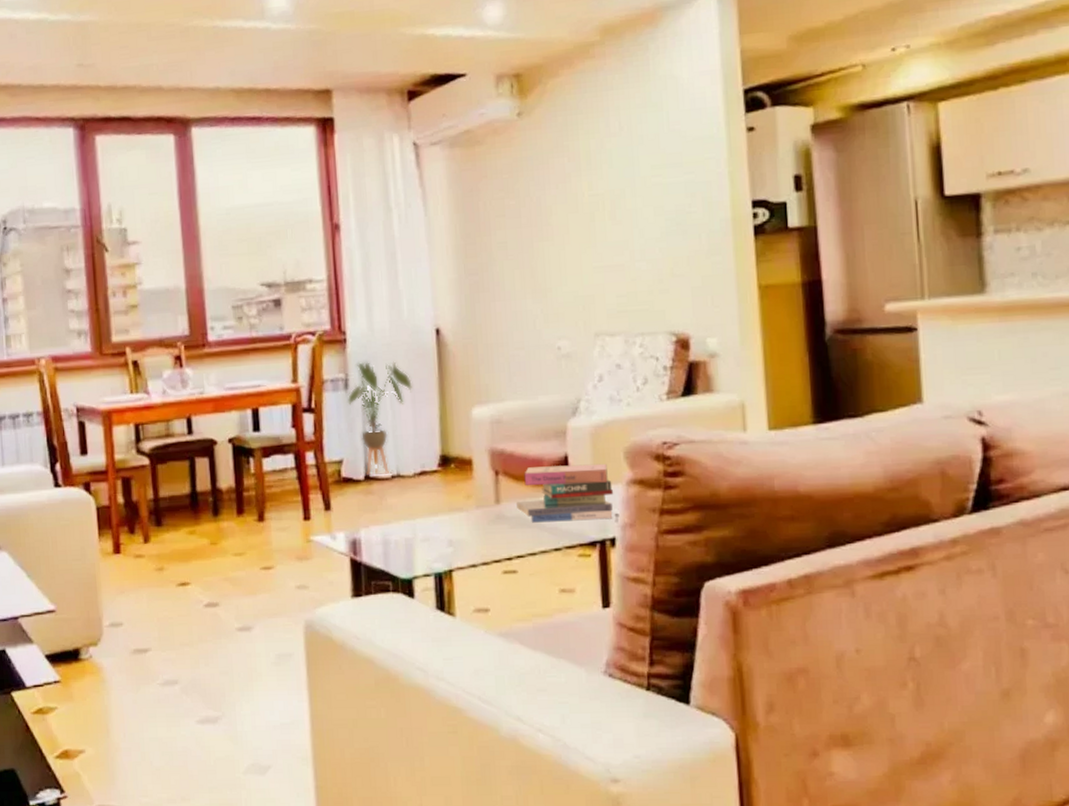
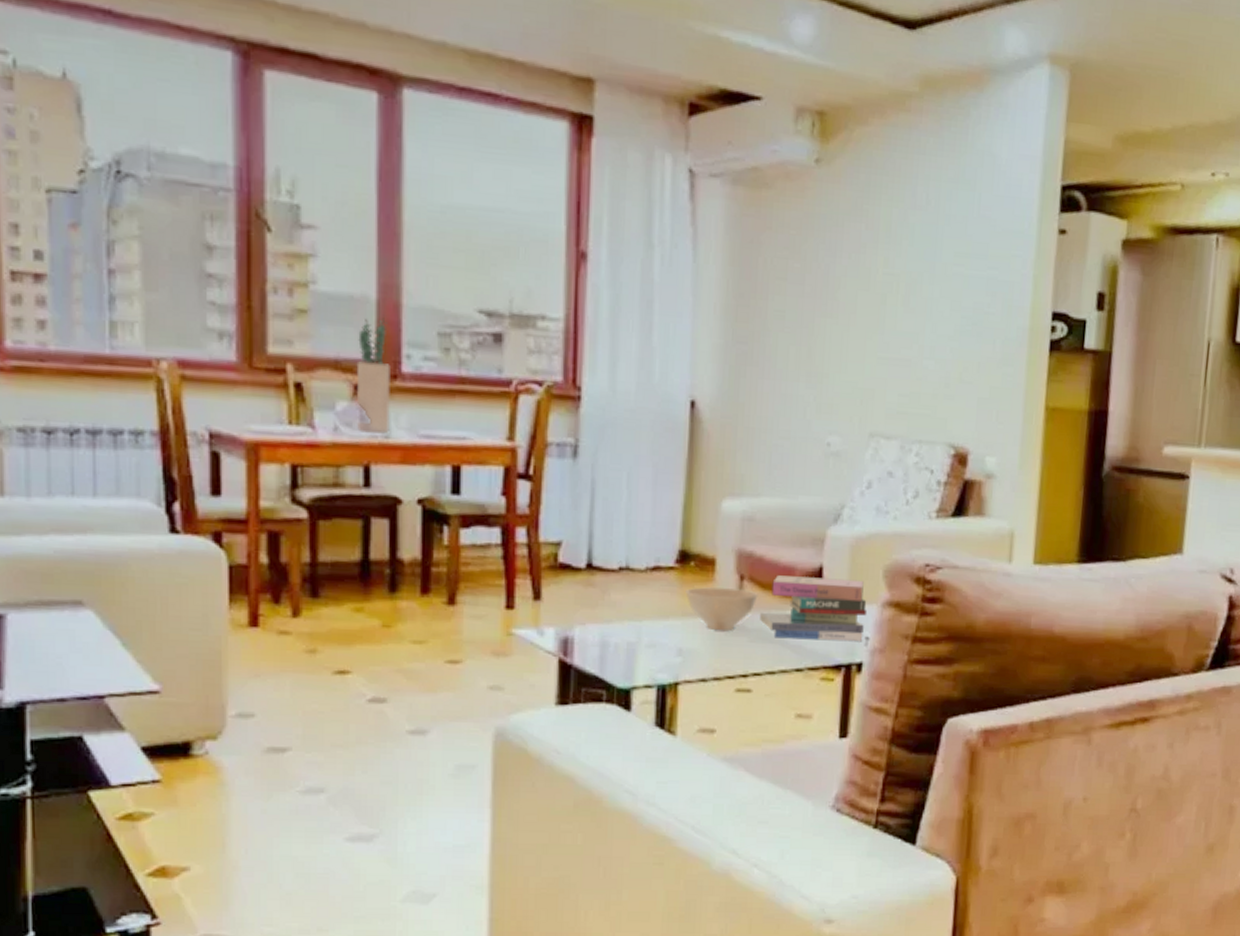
vase: none [174,299,203,392] -> present [356,314,390,434]
house plant: present [347,361,412,475] -> none [574,428,655,565]
bowl: none [449,483,513,522] -> present [685,587,758,631]

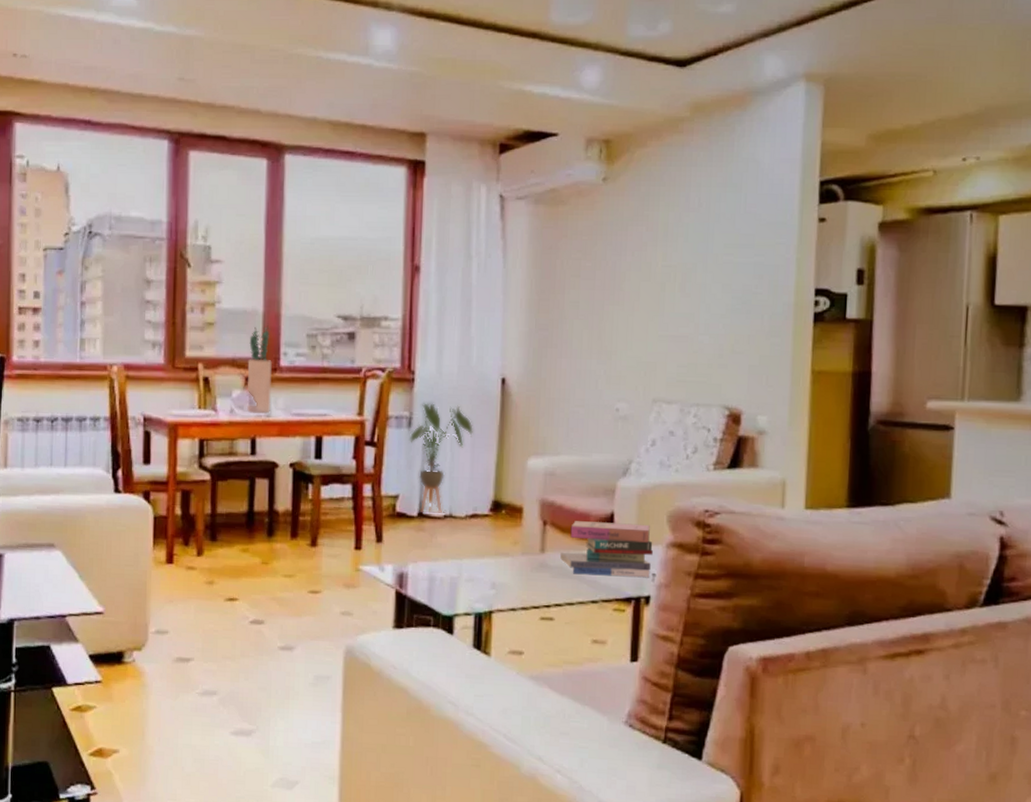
house plant: none [574,428,655,565] -> present [409,403,473,513]
bowl: present [685,587,758,631] -> none [498,531,559,568]

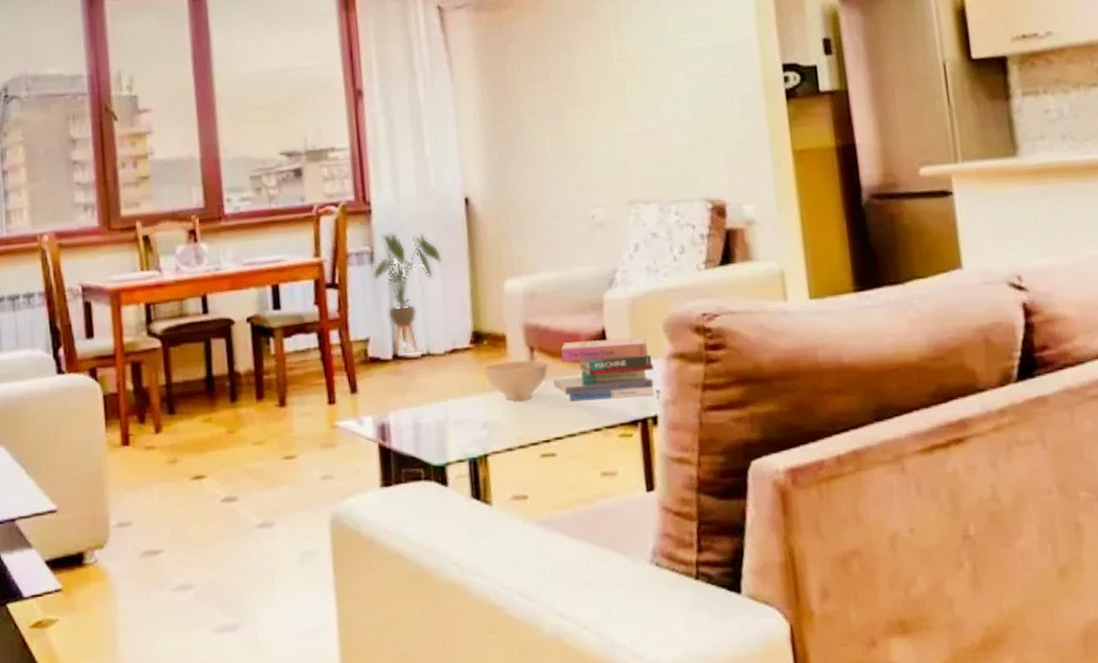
vase: present [247,323,272,414] -> none [188,169,219,269]
bowl: none [498,531,559,568] -> present [482,360,549,401]

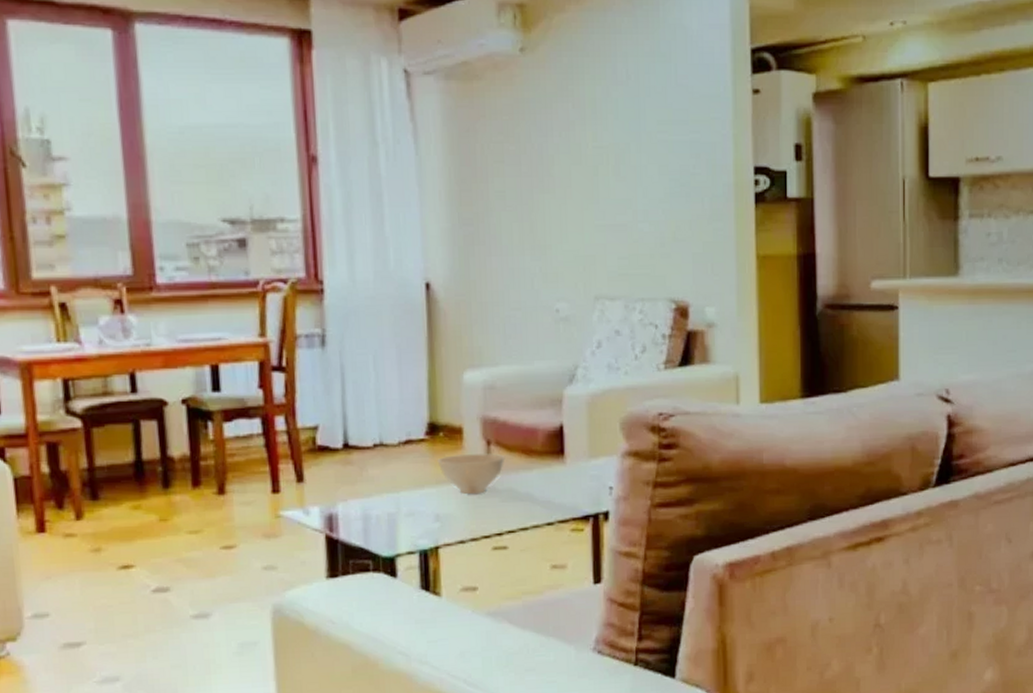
house plant: present [373,233,441,354] -> none [324,316,398,443]
books: present [553,337,654,402] -> none [509,434,609,496]

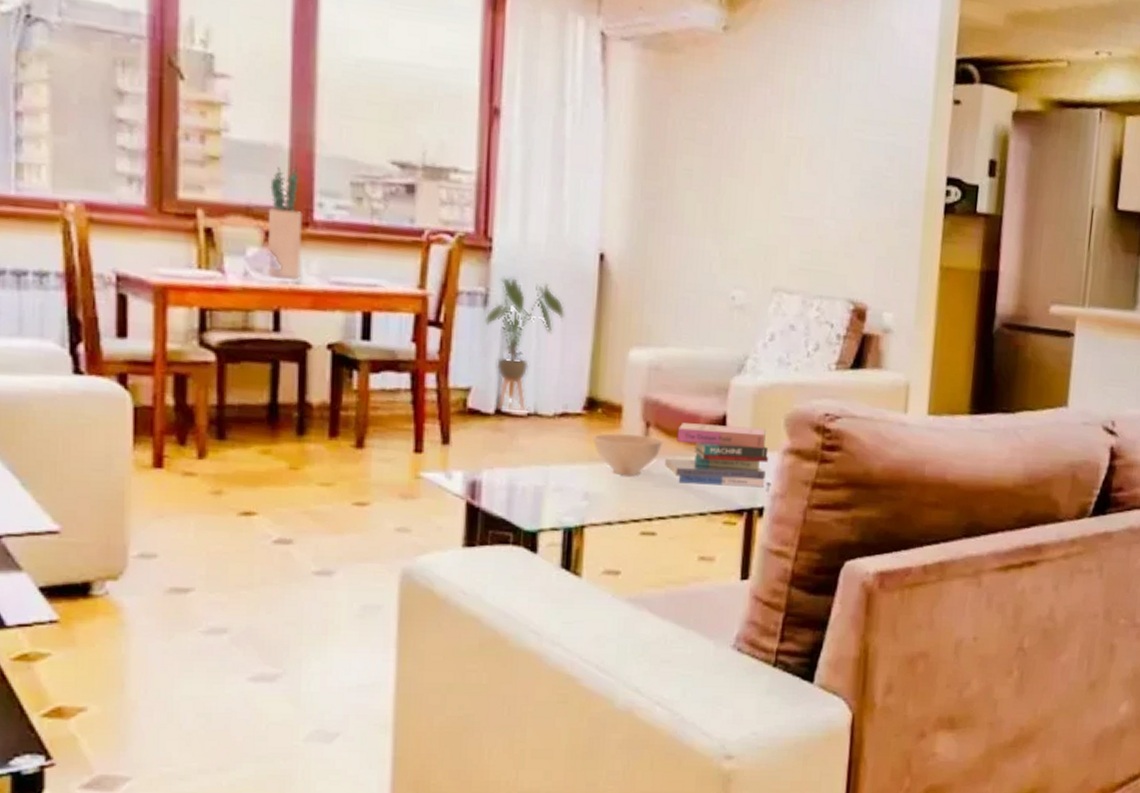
vase: none [113,232,150,343] -> present [268,163,302,280]
house plant: none [324,316,398,443] -> present [484,278,565,411]
books: none [509,434,609,496] -> present [665,423,769,488]

